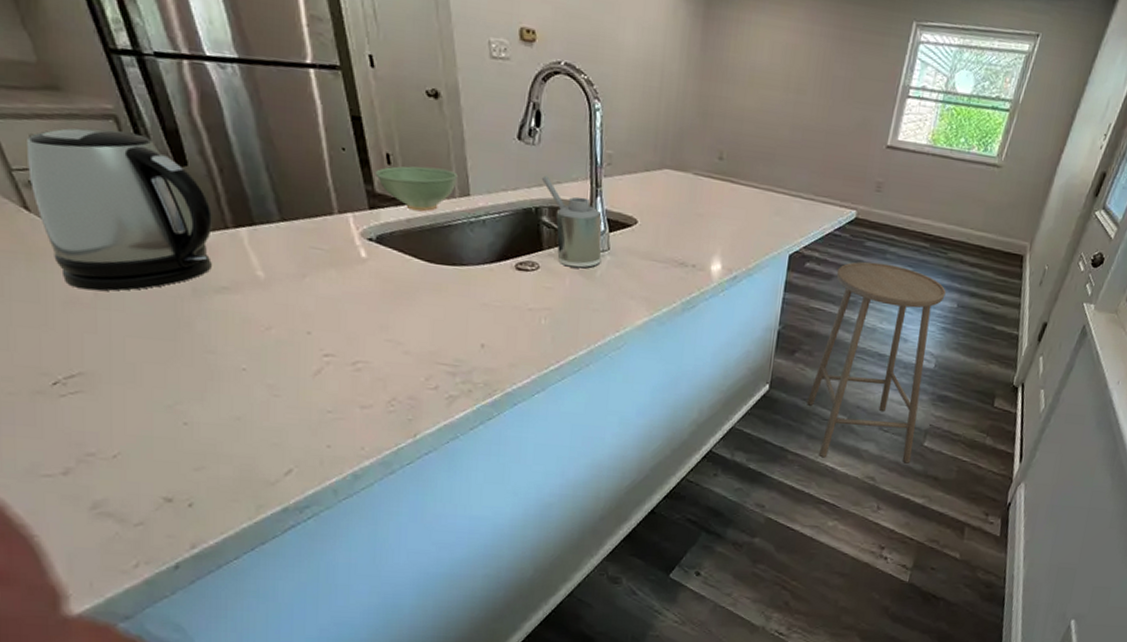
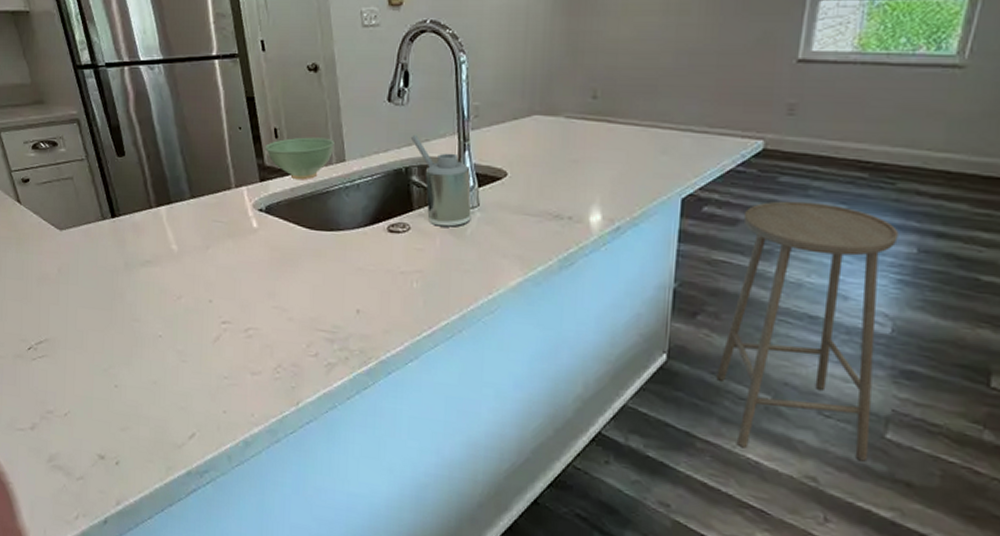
kettle: present [27,127,212,291] -> none [21,131,141,268]

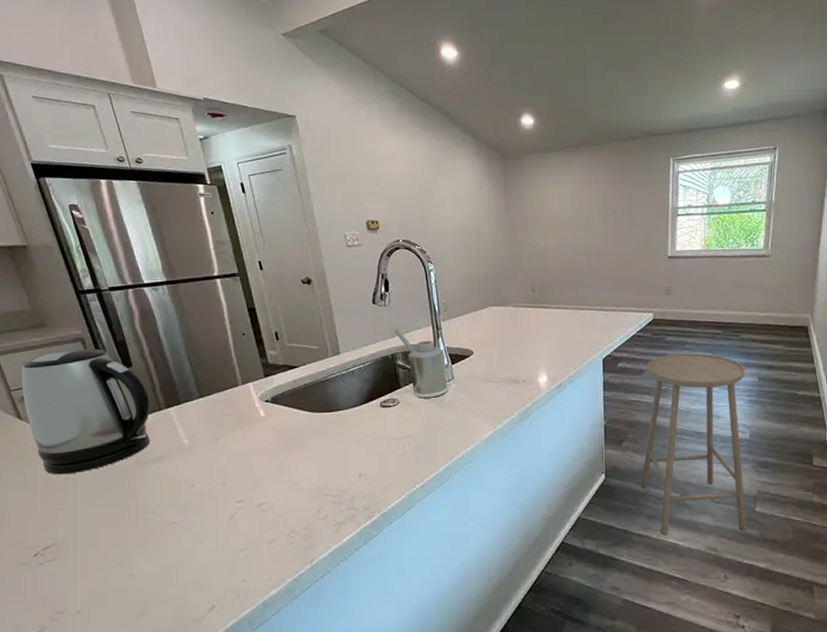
kettle: none [21,131,141,268] -> present [22,349,150,475]
bowl: present [264,137,335,180] -> none [267,336,330,373]

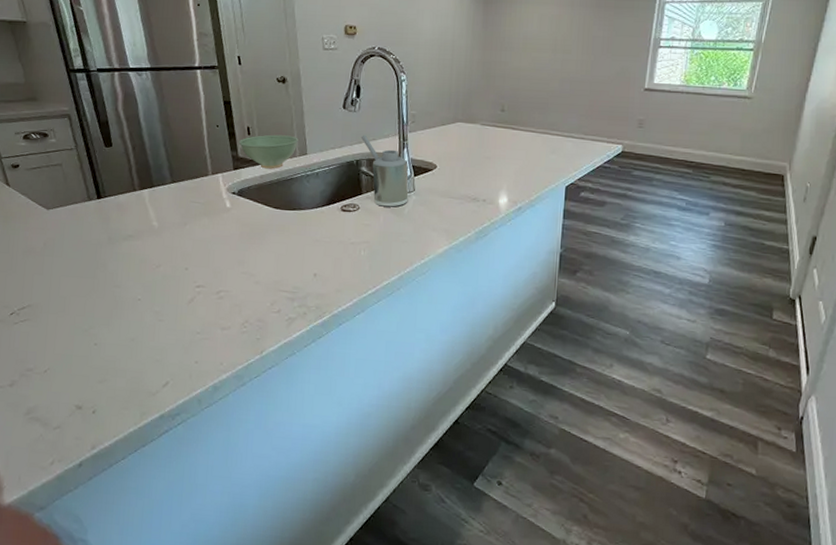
kettle: present [22,349,150,475] -> none [11,124,126,242]
bowl: none [267,336,330,373] -> present [238,134,298,169]
stool: present [641,353,747,536] -> none [591,188,712,376]

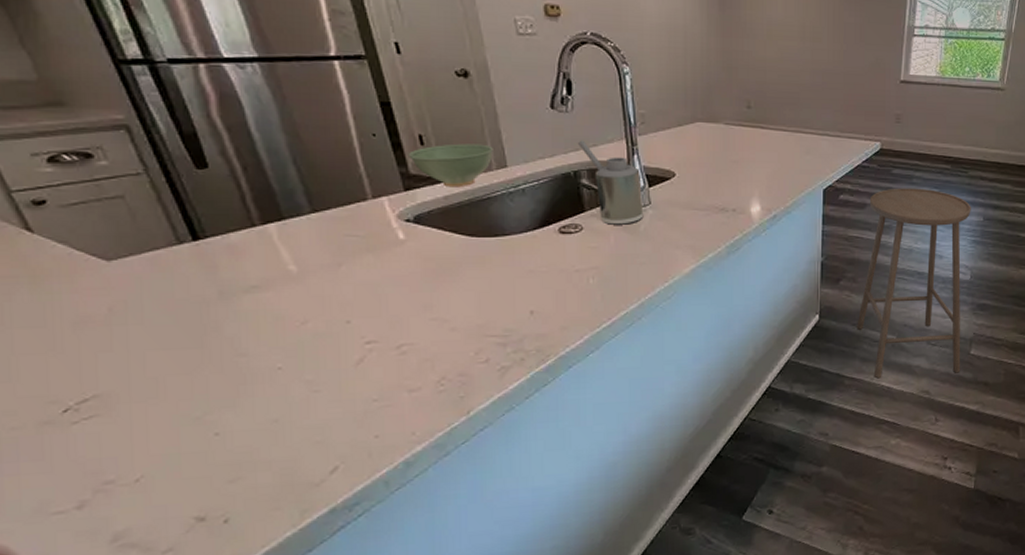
stool: none [591,188,712,376] -> present [857,188,971,379]

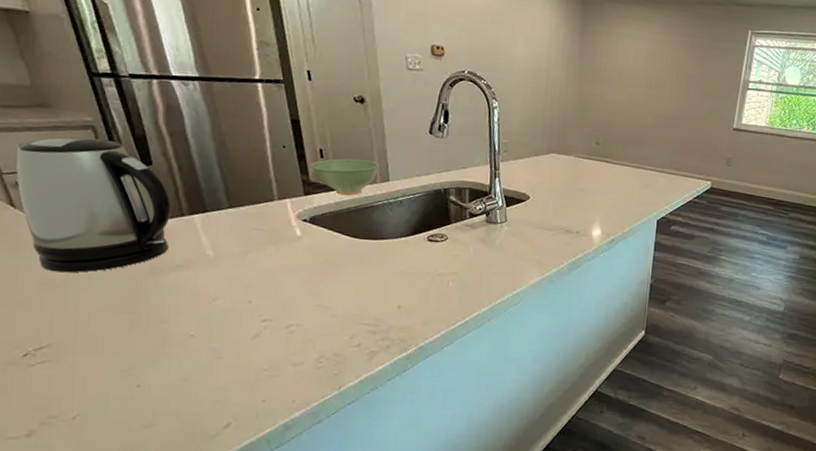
kettle: none [28,140,239,307] -> present [16,137,171,273]
soap dispenser: present [577,140,644,225] -> none [449,162,500,238]
stool: present [857,188,971,379] -> none [678,223,789,395]

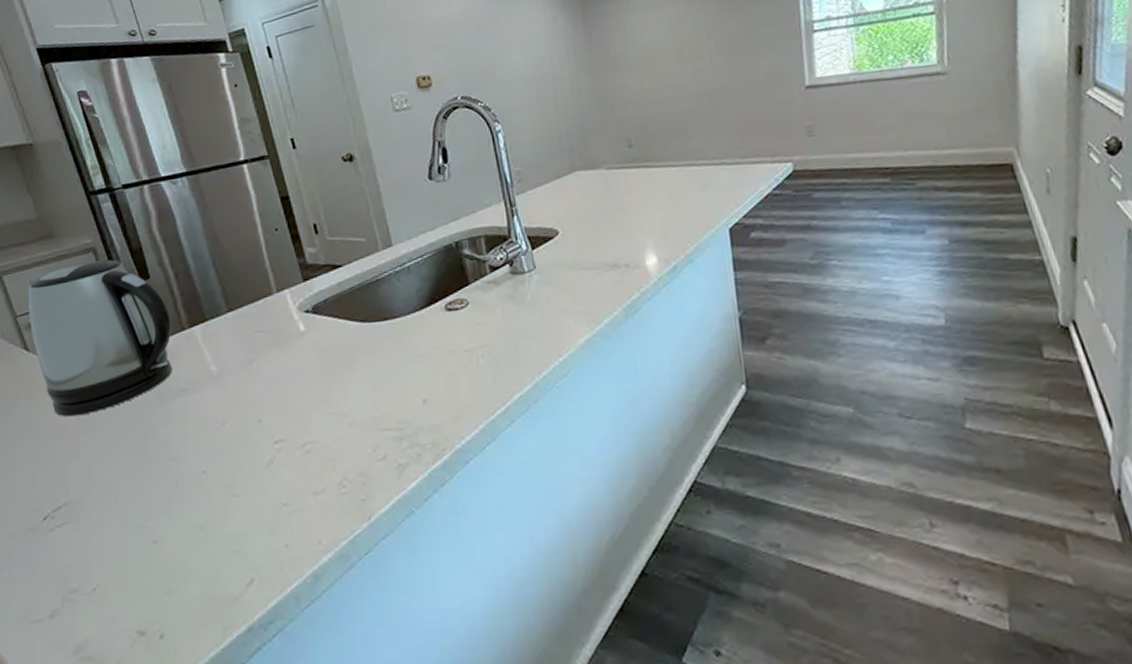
bowl: present [309,158,379,196] -> none [304,225,379,274]

